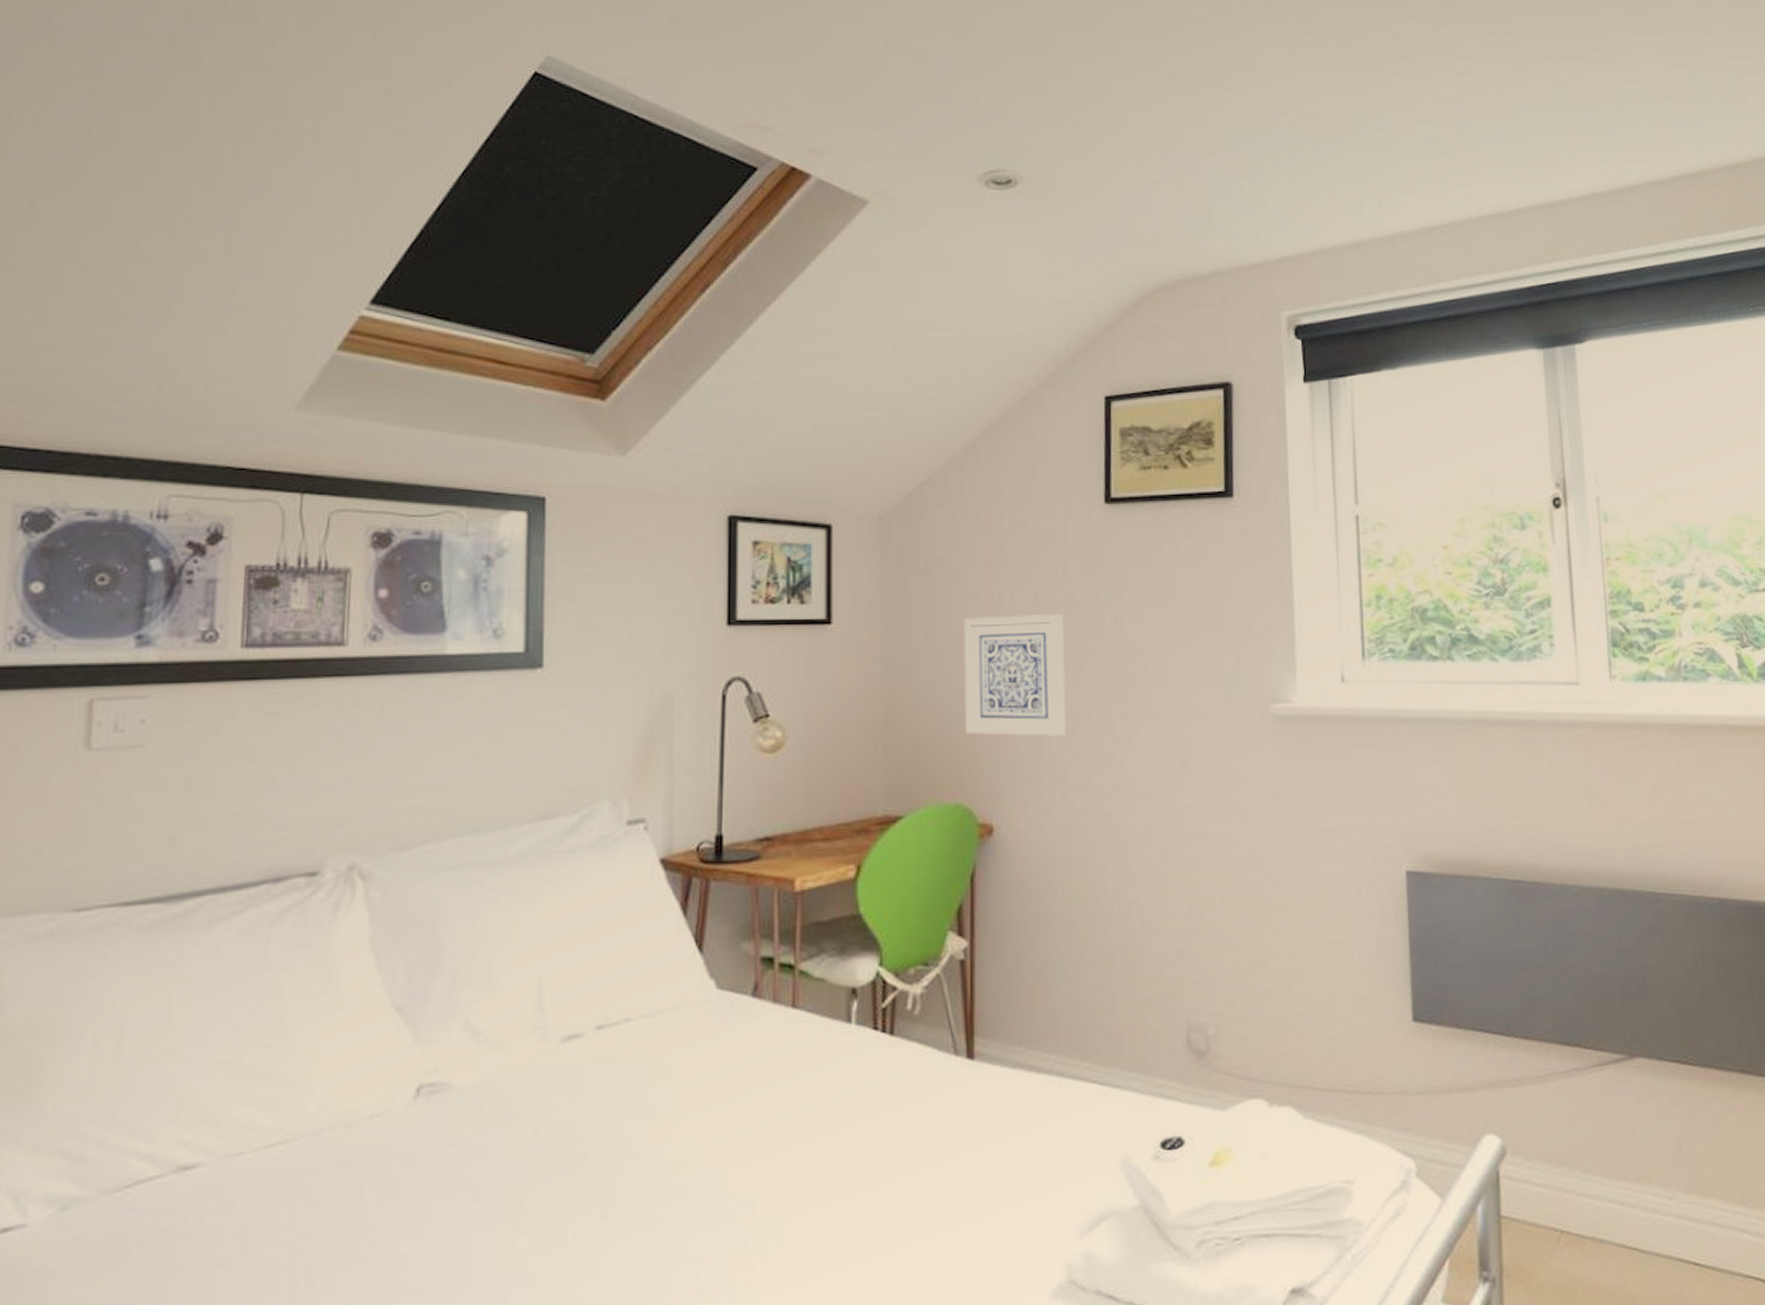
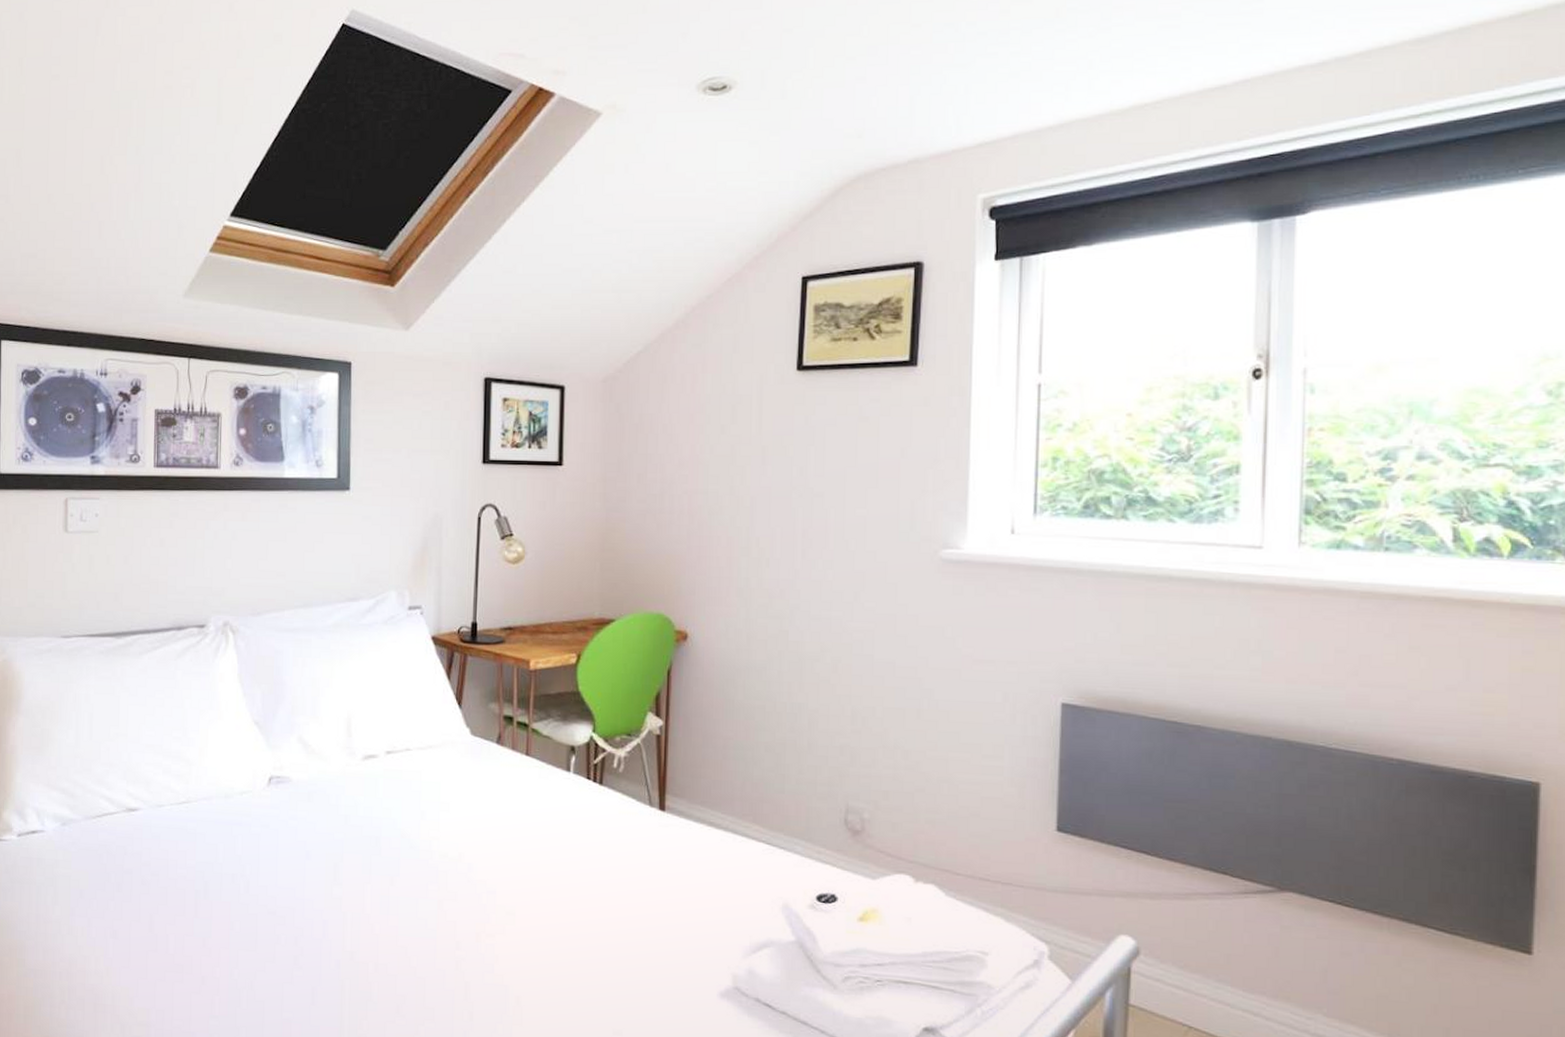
wall art: present [963,614,1066,736] -> none [668,463,755,565]

